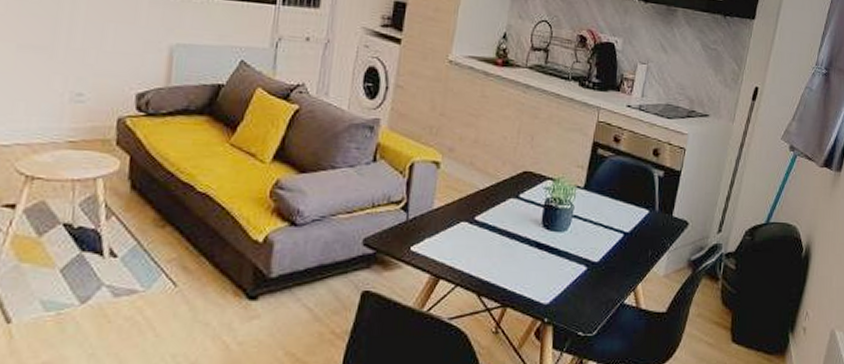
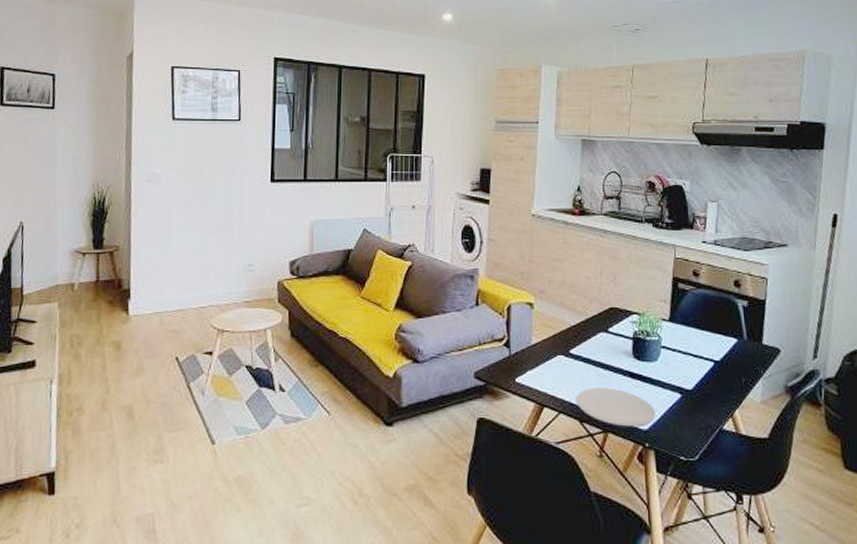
plate: none [475,258,559,301] -> present [576,387,656,427]

